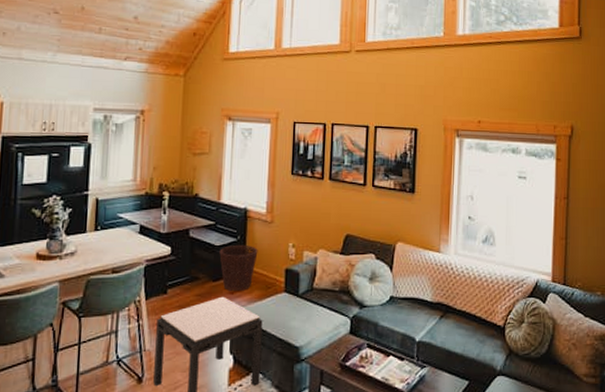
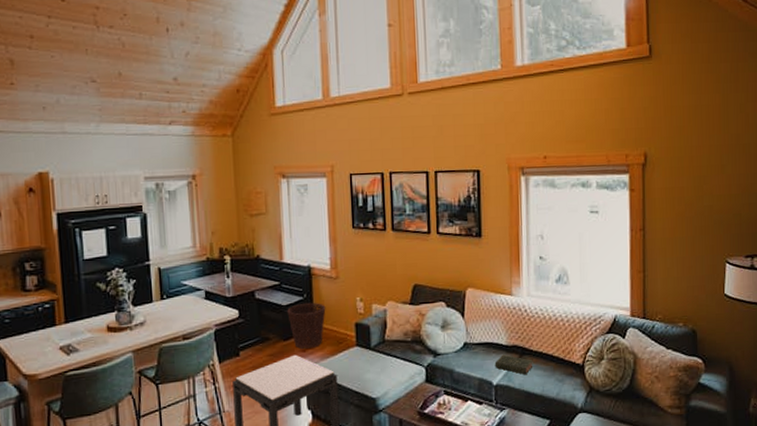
book: none [418,311,456,332] -> present [494,354,533,374]

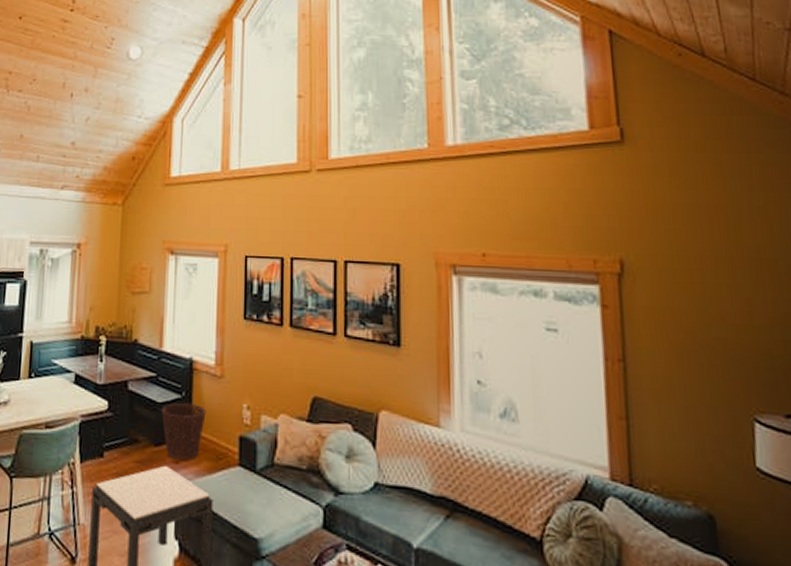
book: present [494,354,533,374] -> none [415,507,469,540]

